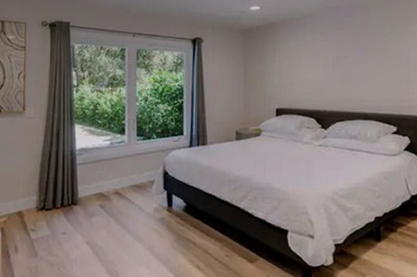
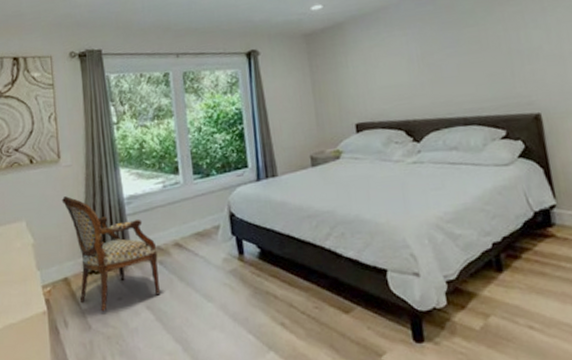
armchair: none [22,143,100,243] -> present [61,196,161,312]

